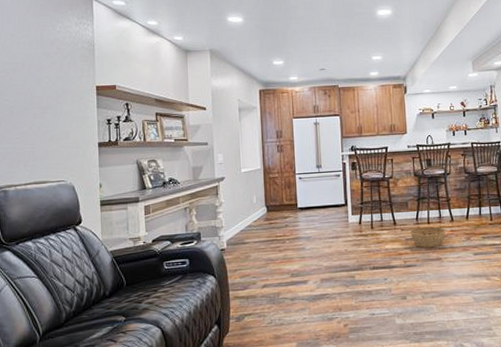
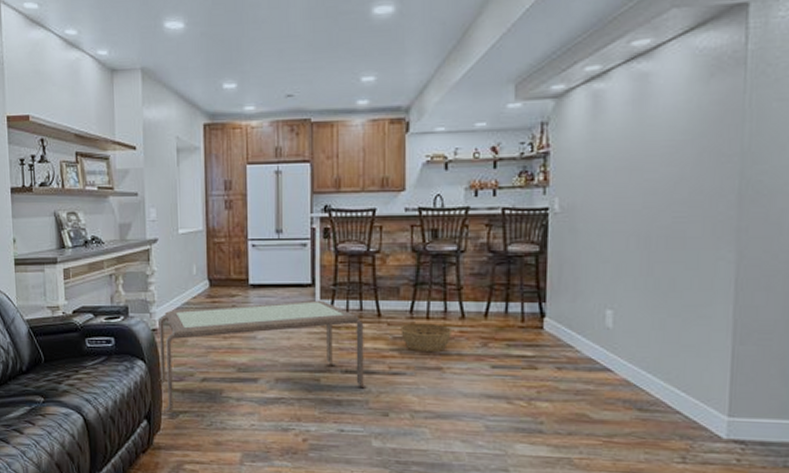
coffee table: none [226,215,389,318] -> present [158,300,367,414]

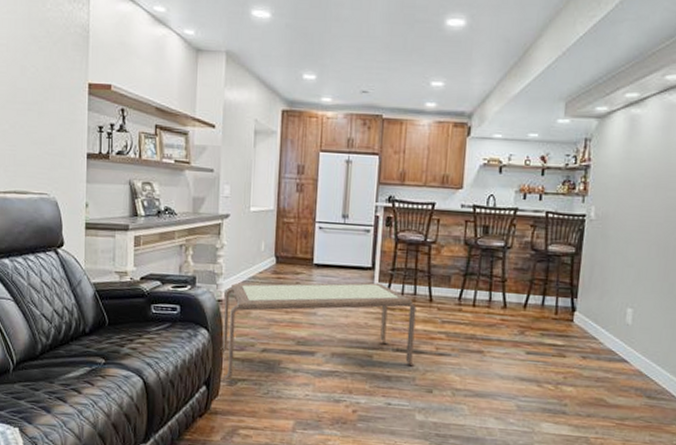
basket: present [401,323,451,353] -> none [449,309,494,337]

